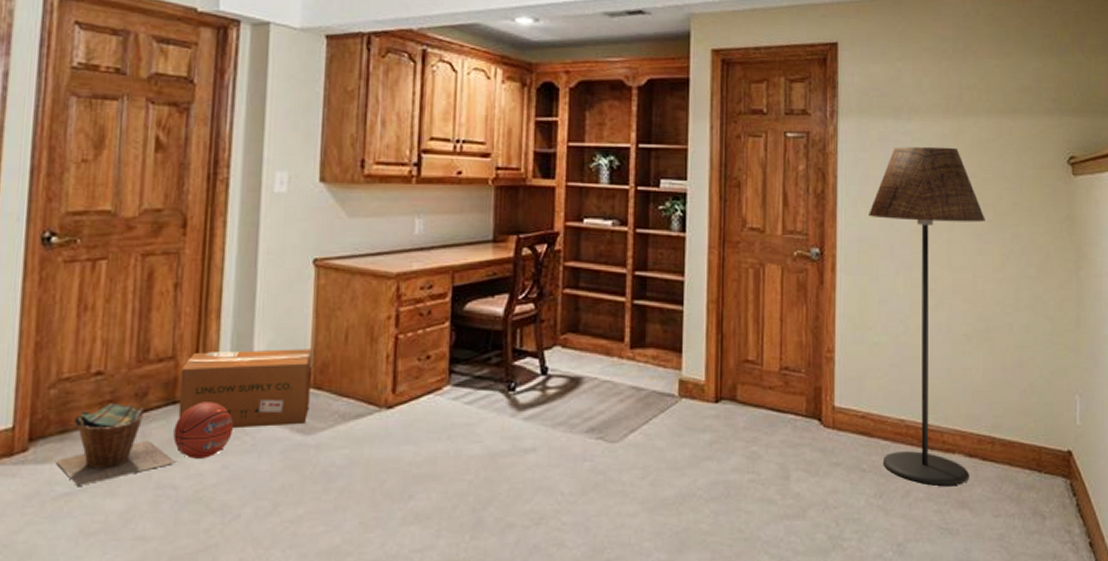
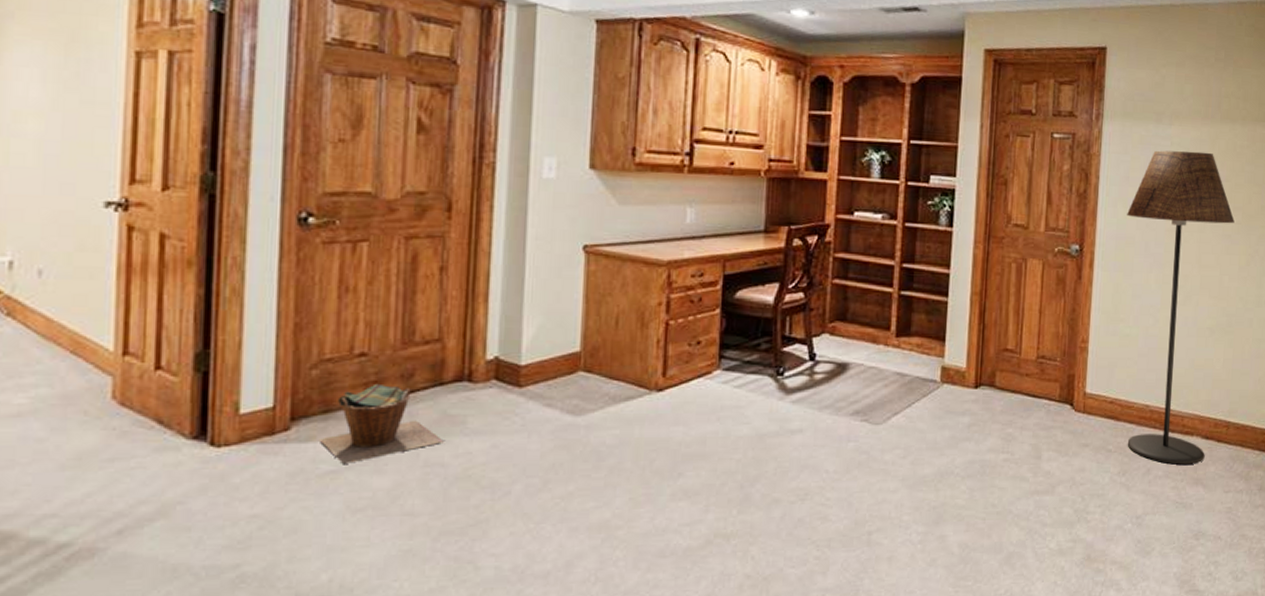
basketball: present [173,402,233,459] -> none [441,383,502,438]
box: present [178,349,312,427] -> none [446,333,582,408]

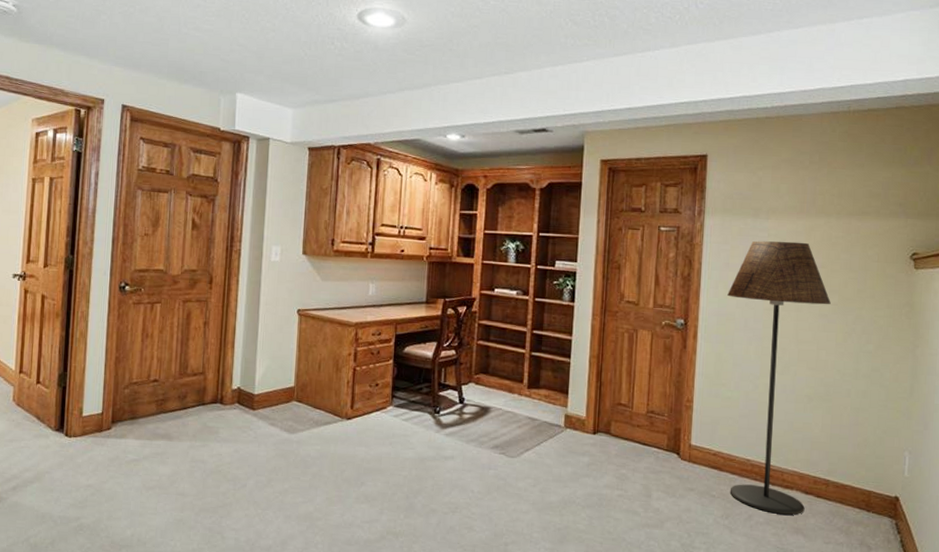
laundry basket: present [320,383,444,464] -> none [129,401,204,455]

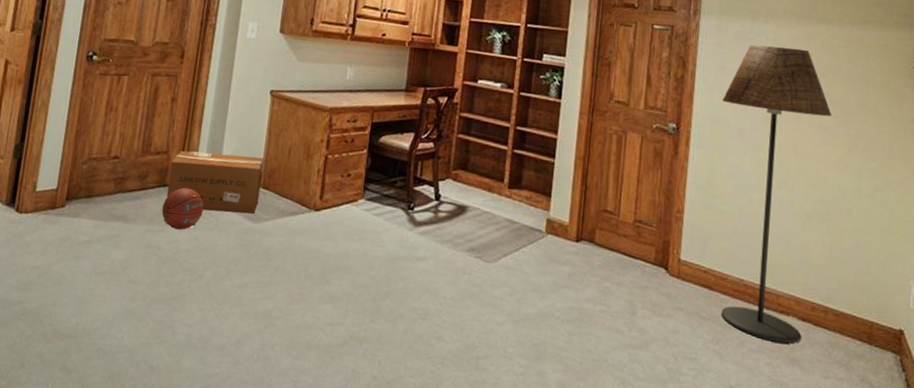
basketball: none [203,405,242,444] -> present [161,187,204,230]
box: none [206,370,296,426] -> present [166,150,264,214]

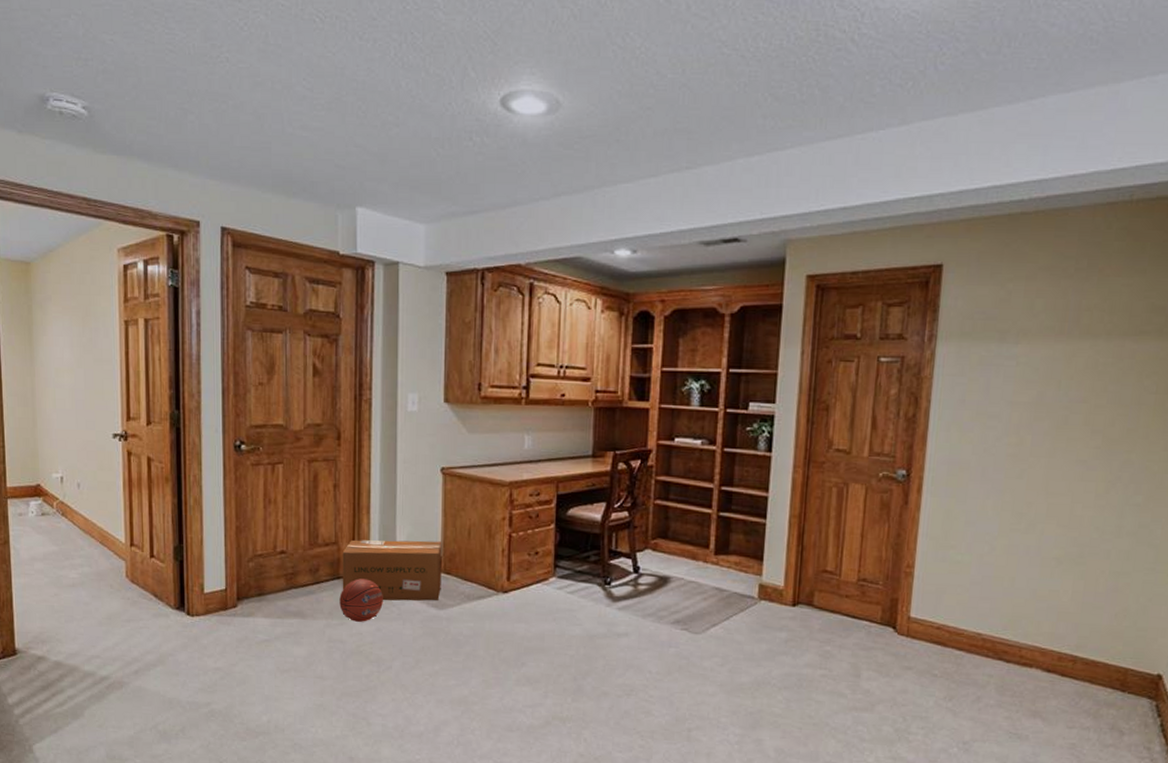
floor lamp: present [721,45,832,344] -> none [955,370,1092,696]

